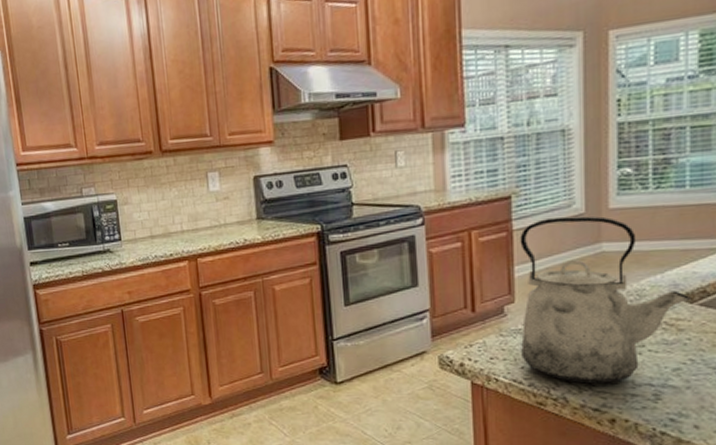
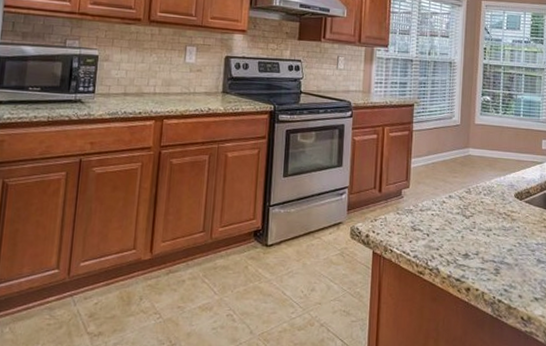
kettle: present [520,216,691,384] -> none [410,125,521,258]

